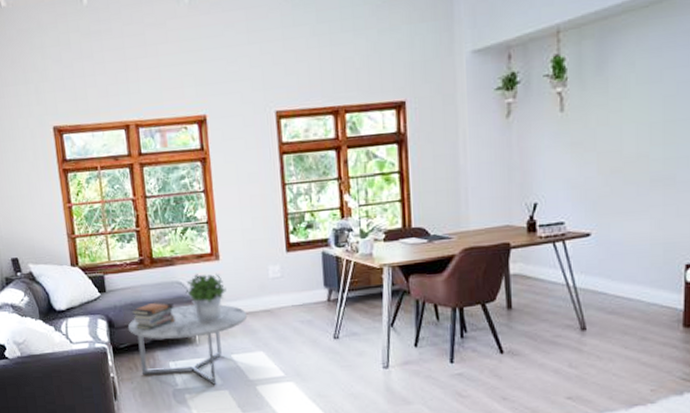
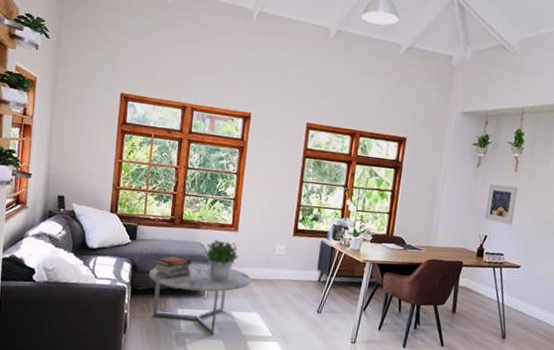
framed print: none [528,131,569,184] -> present [485,184,518,225]

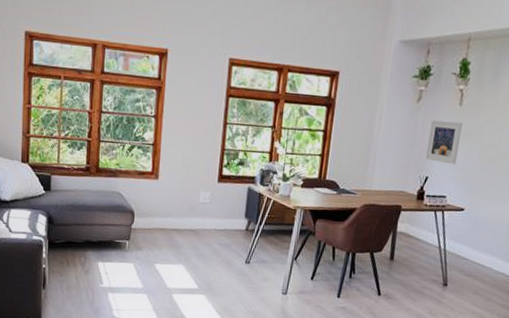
coffee table: present [148,263,252,335] -> none [65,214,175,289]
book stack: present [154,256,192,280] -> none [71,207,111,232]
potted plant: present [204,239,239,282] -> none [123,188,160,233]

